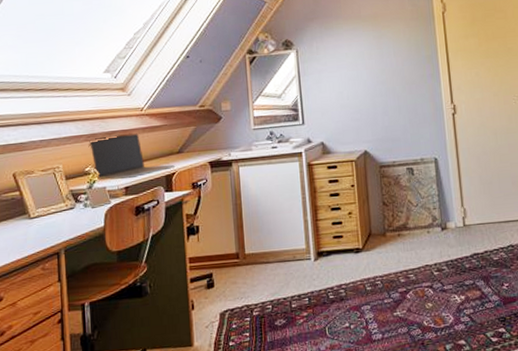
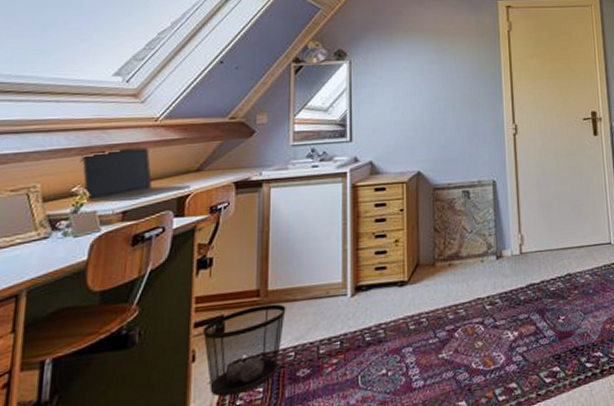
waste bin: none [197,265,262,338] -> present [202,303,286,396]

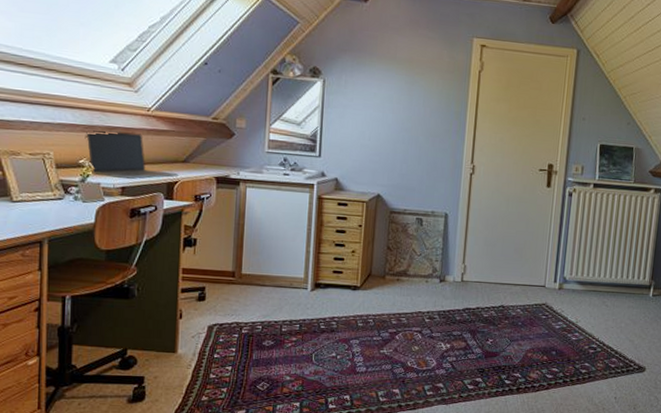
waste bin: present [202,303,286,396] -> none [188,284,256,349]

